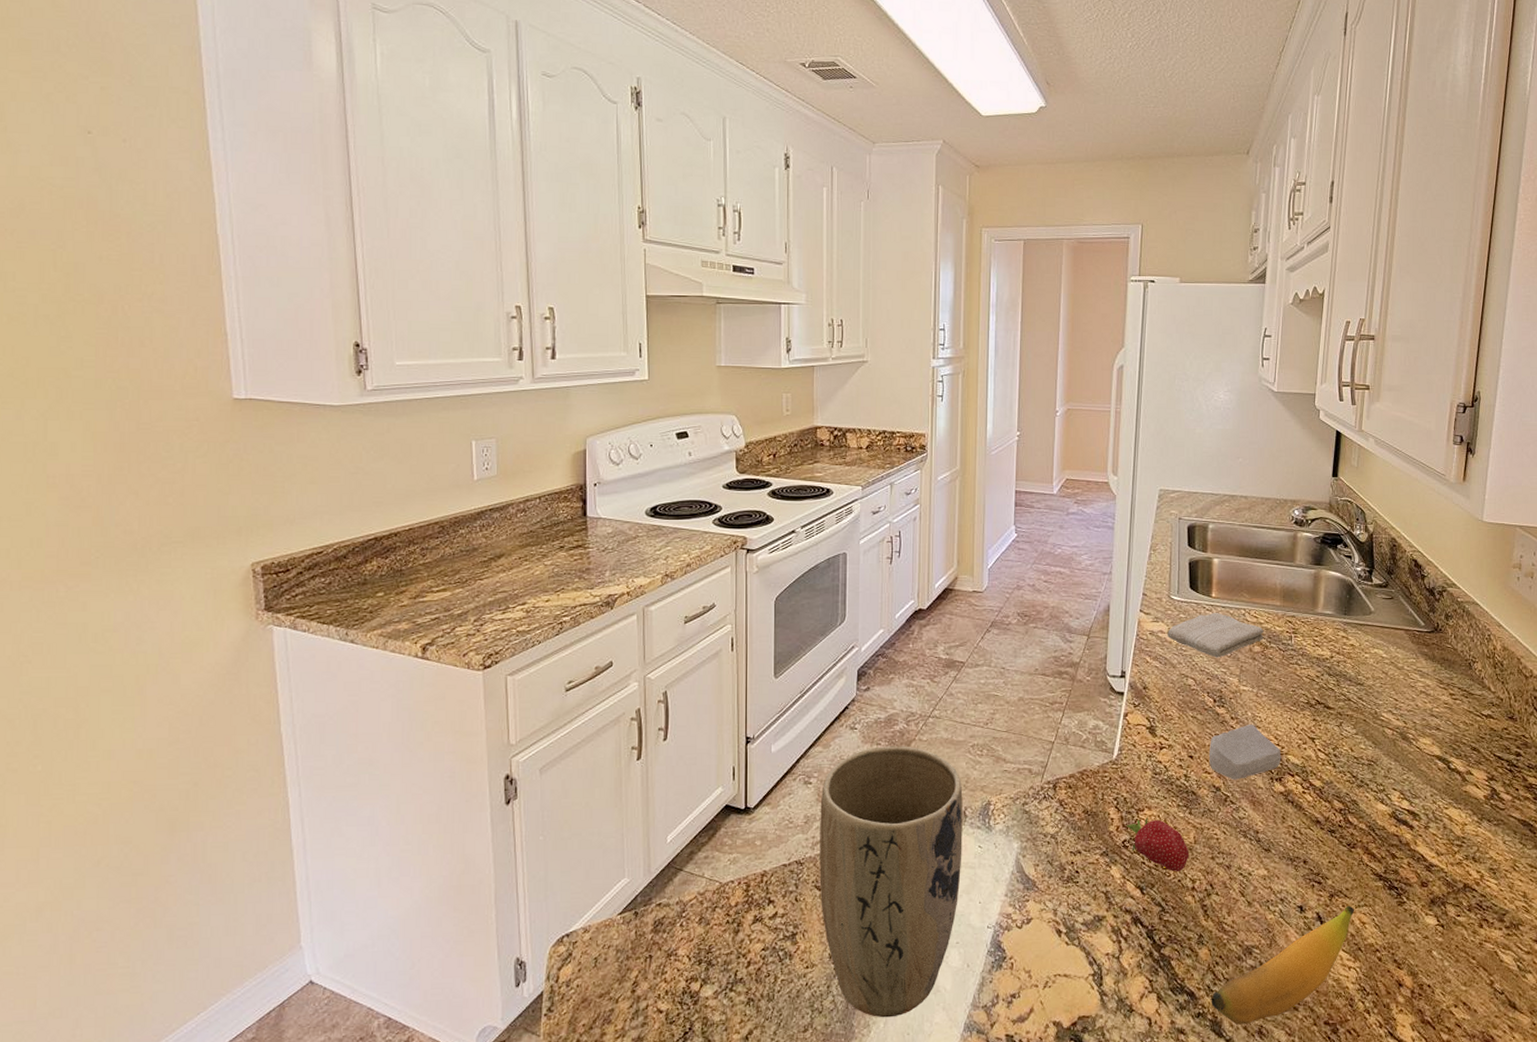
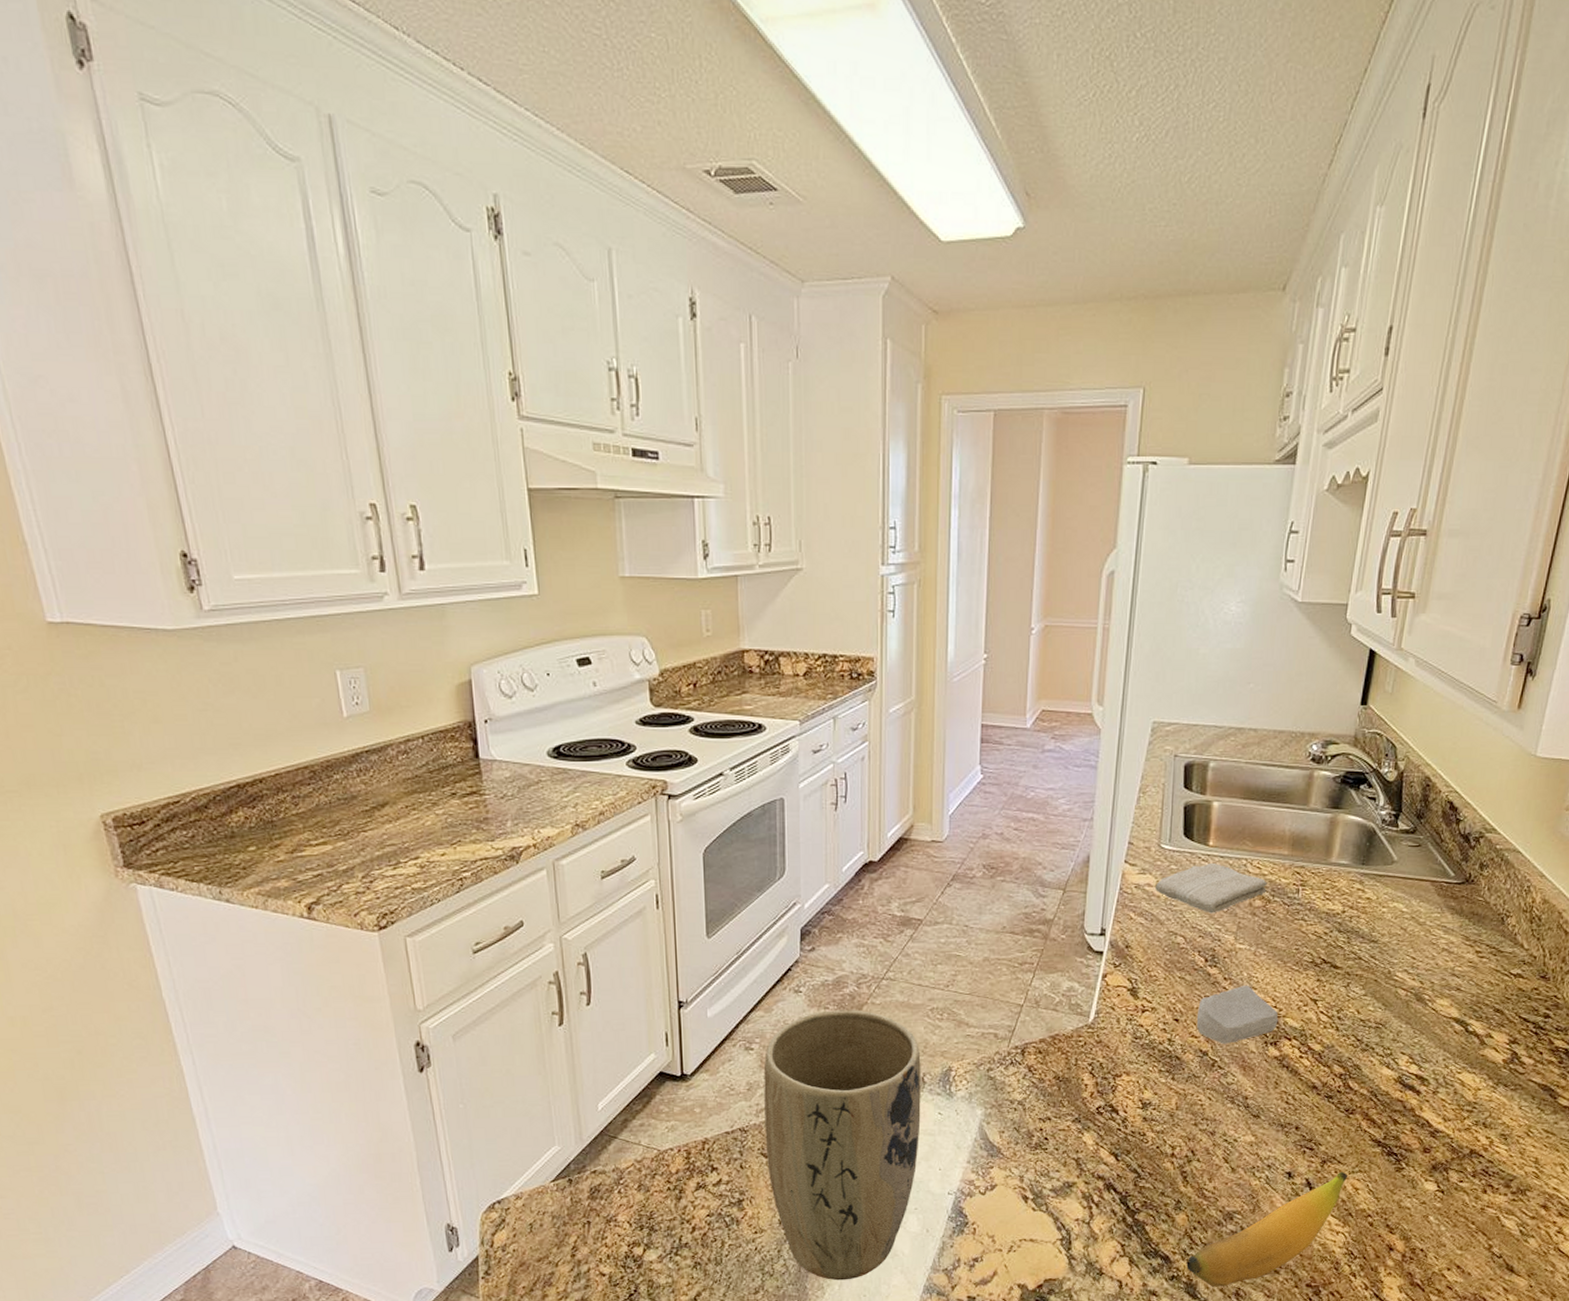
fruit: present [1126,816,1190,872] -> none [1101,1082,1170,1139]

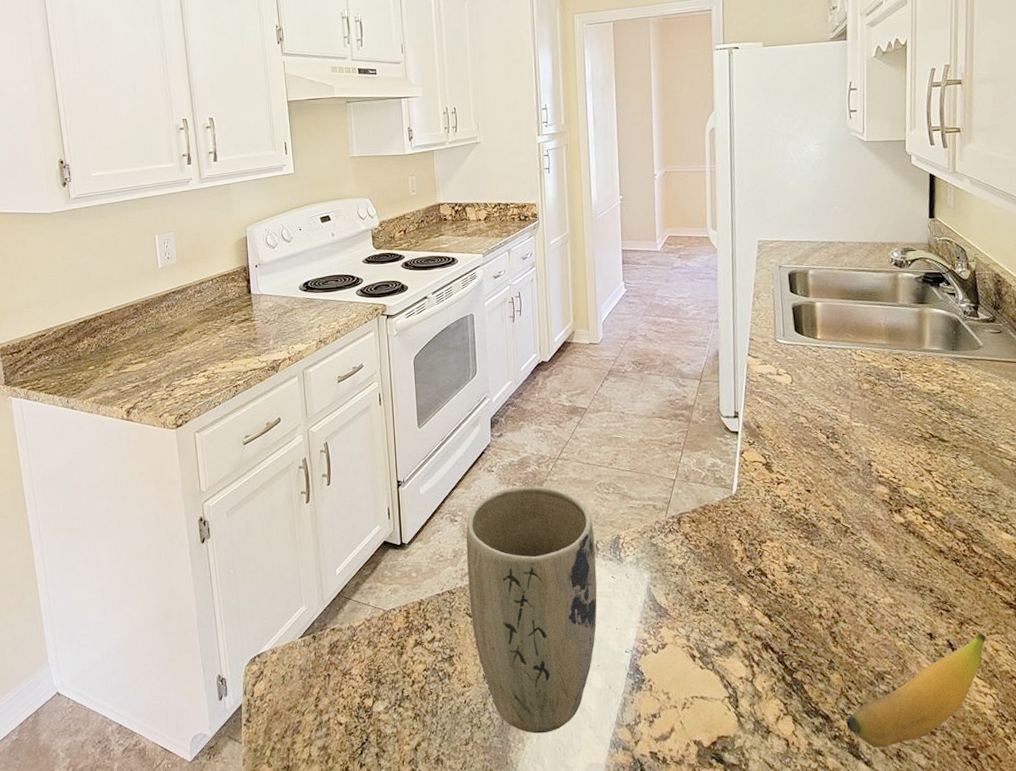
washcloth: present [1155,863,1267,914] -> none [776,354,872,396]
soap bar: present [1196,986,1279,1044] -> none [826,459,899,512]

